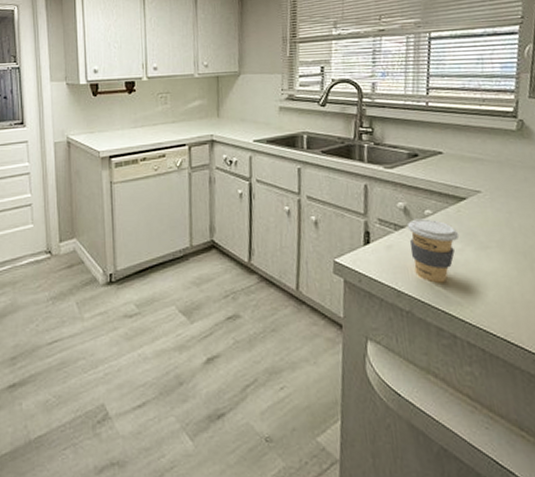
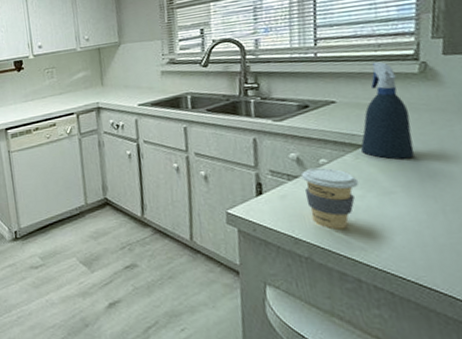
spray bottle: none [463,116,510,214] -> present [361,61,415,160]

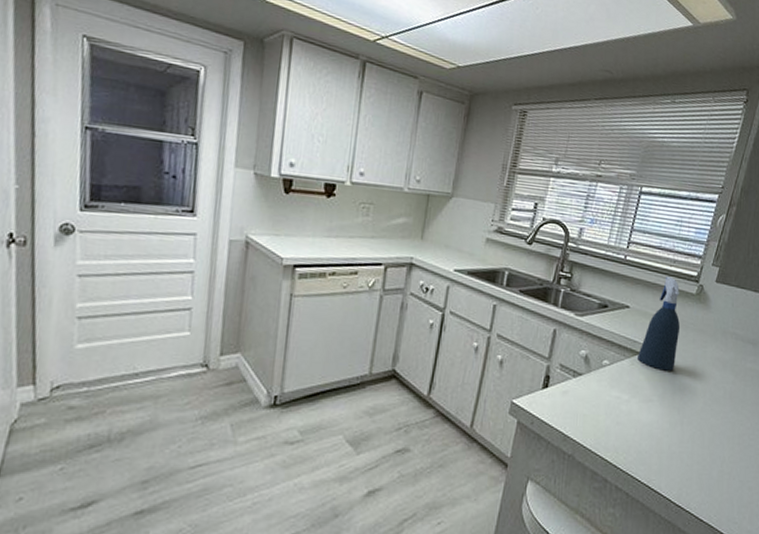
coffee cup: present [300,167,359,230] -> none [583,367,629,430]

